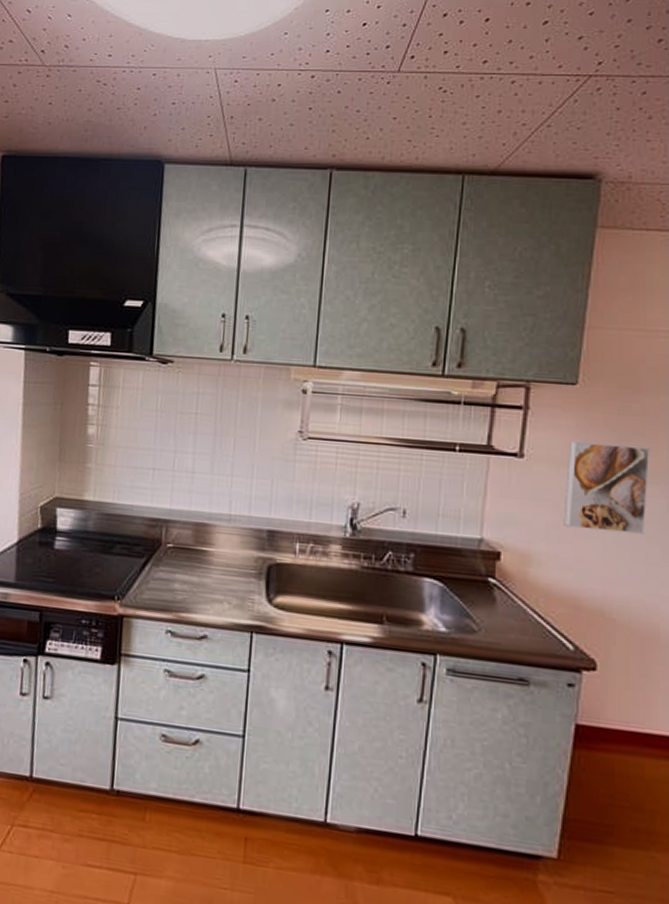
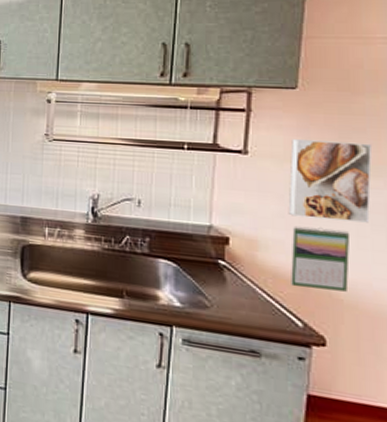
calendar: none [562,538,625,610] -> present [289,226,351,292]

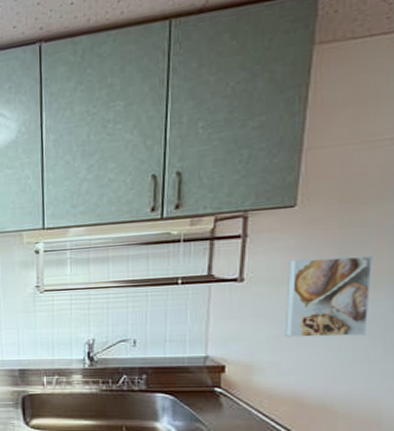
calendar: present [289,226,351,292] -> none [285,345,347,404]

